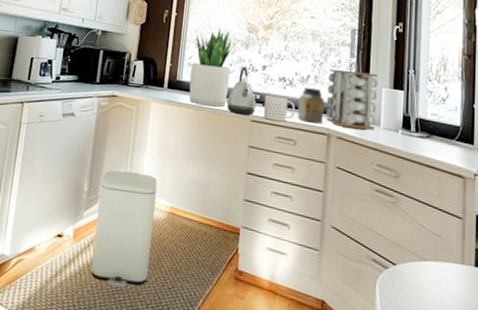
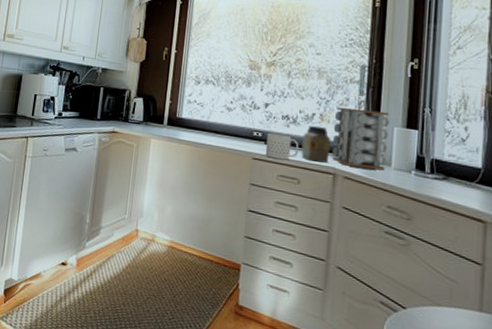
pedal bin: present [91,170,158,288] -> none [93,204,158,316]
planter: present [189,29,233,107] -> none [189,66,234,145]
kettle: present [226,67,257,115] -> none [227,104,258,153]

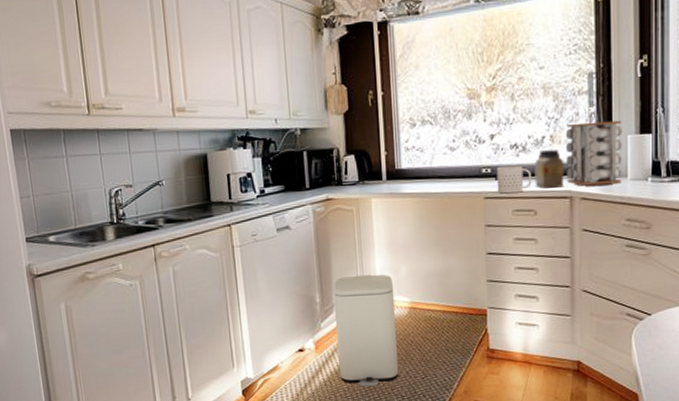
pedal bin: none [93,204,158,316] -> present [332,274,399,388]

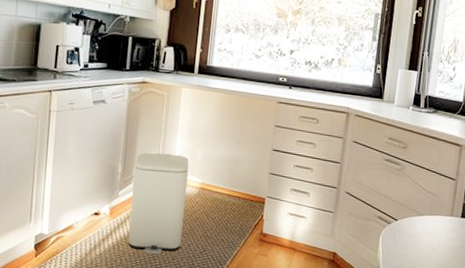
mug: present [496,165,532,194] -> none [289,77,319,103]
jar: present [534,149,564,189] -> none [320,69,347,104]
spice rack: present [565,112,623,187] -> none [346,45,396,108]

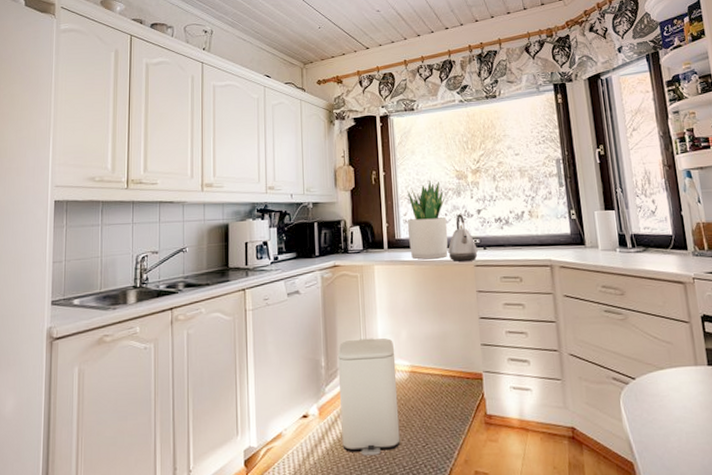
planter: none [219,14,262,91] -> present [407,181,448,260]
kettle: none [255,51,283,97] -> present [448,214,478,262]

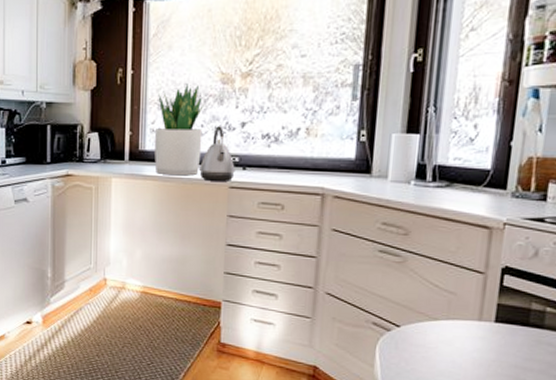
pedal bin: present [337,338,401,457] -> none [64,254,127,367]

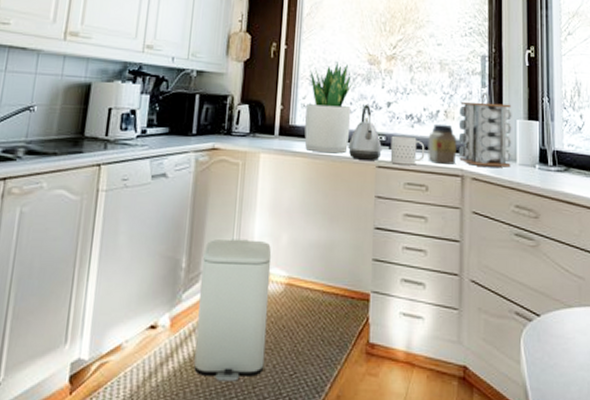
pedal bin: none [64,254,127,367] -> present [194,239,272,383]
mug: none [243,156,282,185] -> present [390,135,425,165]
jar: none [285,142,319,183] -> present [428,123,457,165]
spice rack: none [319,106,387,186] -> present [458,93,512,168]

